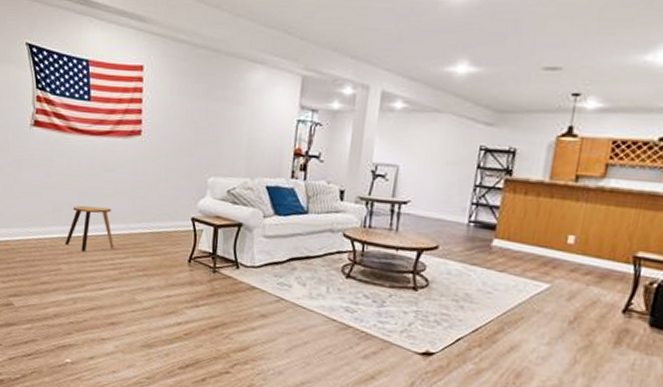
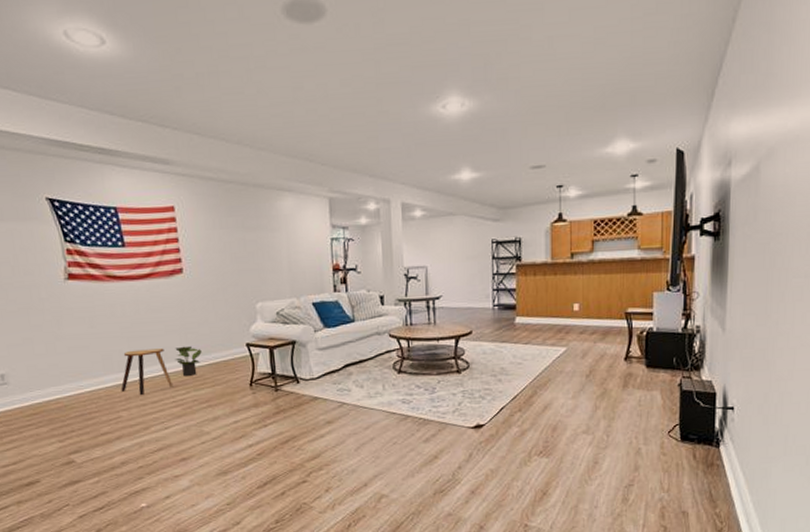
potted plant: none [120,209,147,242] -> present [175,345,202,376]

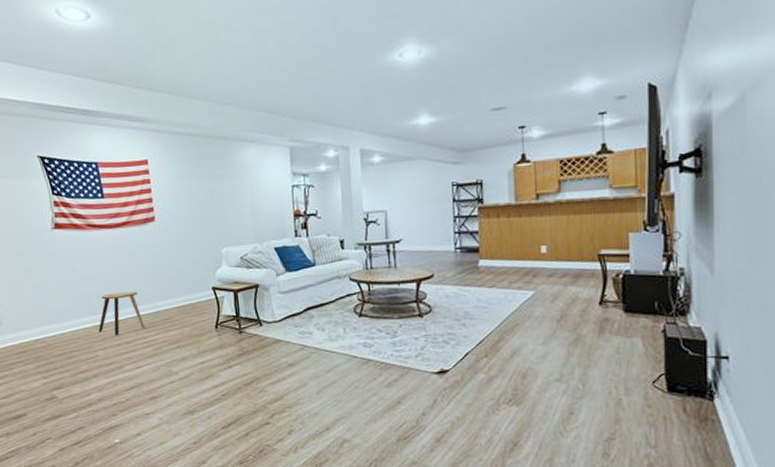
potted plant: present [175,345,202,376] -> none [147,289,171,318]

